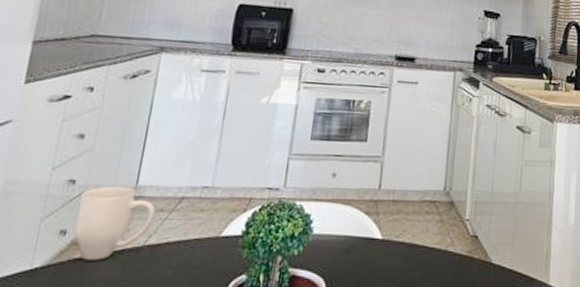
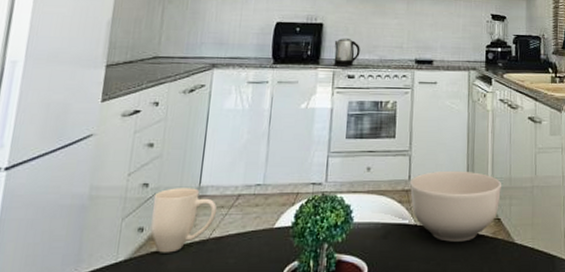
kettle: none [302,26,334,60] -> present [333,37,360,67]
bowl: none [379,180,483,260] -> present [409,170,502,242]

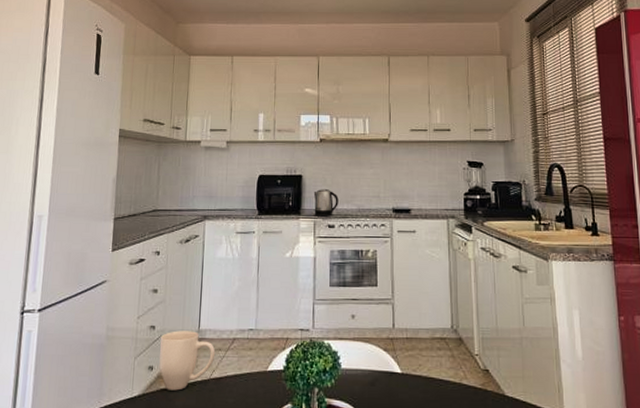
bowl: present [409,170,502,242] -> none [394,319,489,392]

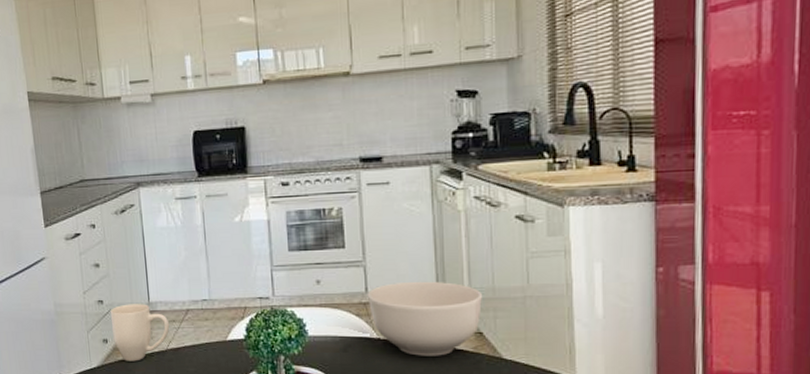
kettle: present [313,188,338,217] -> none [260,140,292,174]
bowl: none [394,319,489,392] -> present [367,281,483,356]

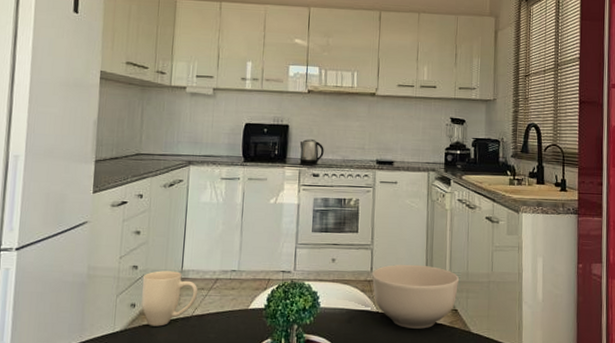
kettle: none [260,140,292,174] -> present [299,138,324,166]

